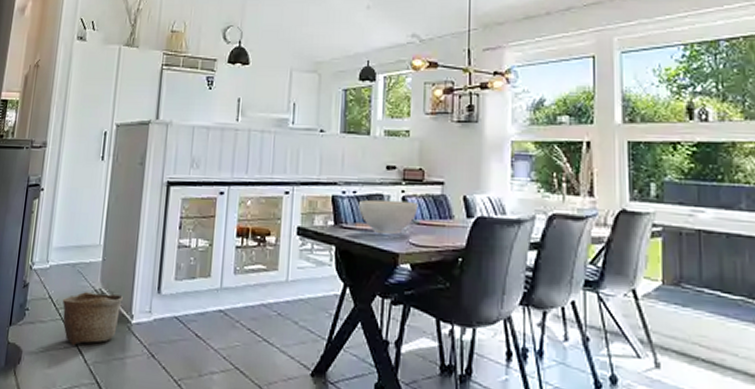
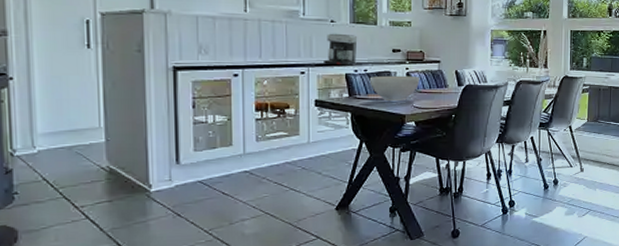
basket: present [62,292,123,346] -> none [61,169,137,219]
coffee maker: none [310,145,348,186] -> present [324,33,358,66]

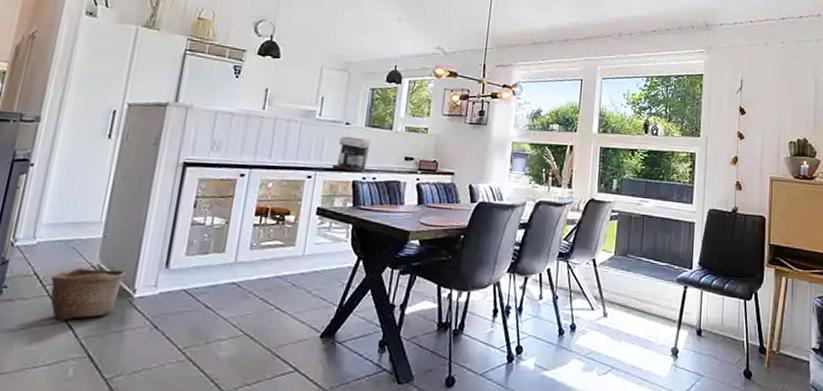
basket: none [61,169,137,219] -> present [50,268,125,322]
bowl: present [369,75,420,102] -> none [376,185,431,216]

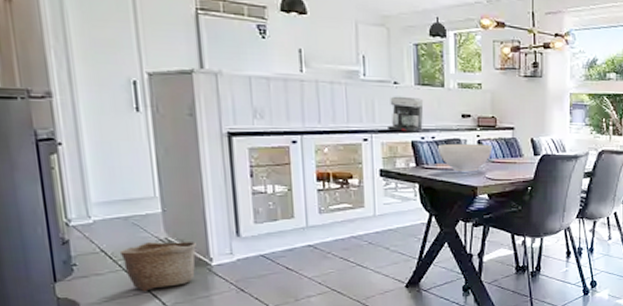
bowl: none [376,185,431,216] -> present [437,143,493,172]

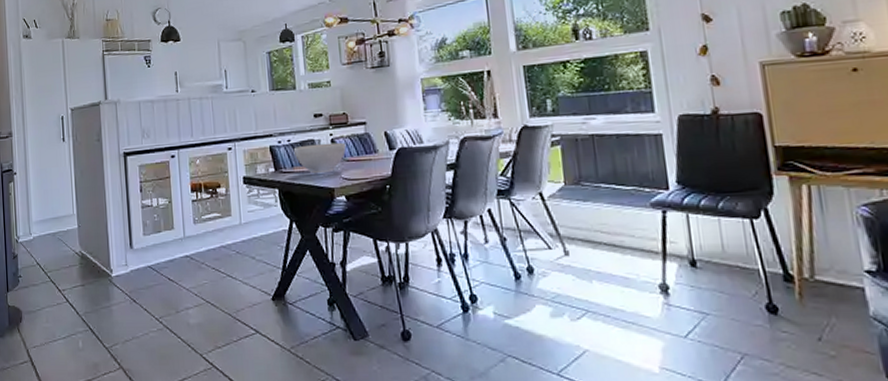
basket: present [119,242,196,292] -> none [49,254,101,302]
coffee maker: present [388,96,424,132] -> none [248,102,279,138]

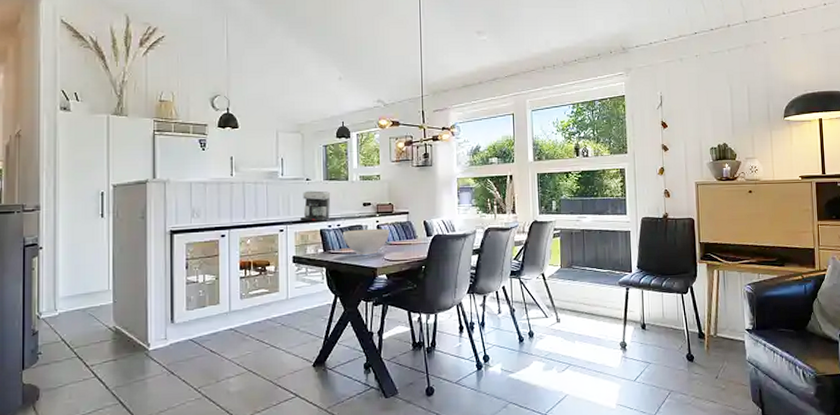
coffee maker: none [248,102,279,138] -> present [300,190,331,222]

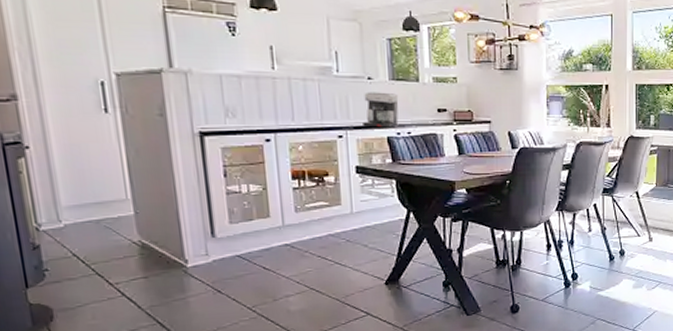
bowl: present [342,228,390,255] -> none [413,138,470,167]

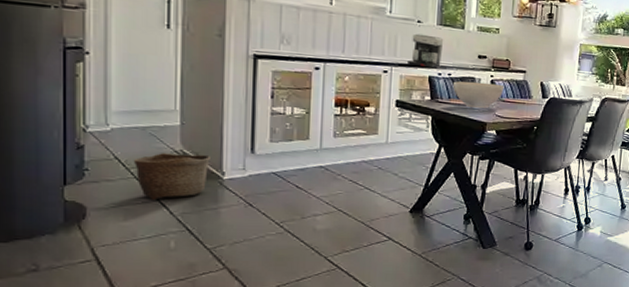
basket: none [92,244,171,296] -> present [133,153,210,201]
bowl: none [413,138,470,167] -> present [452,81,505,109]

